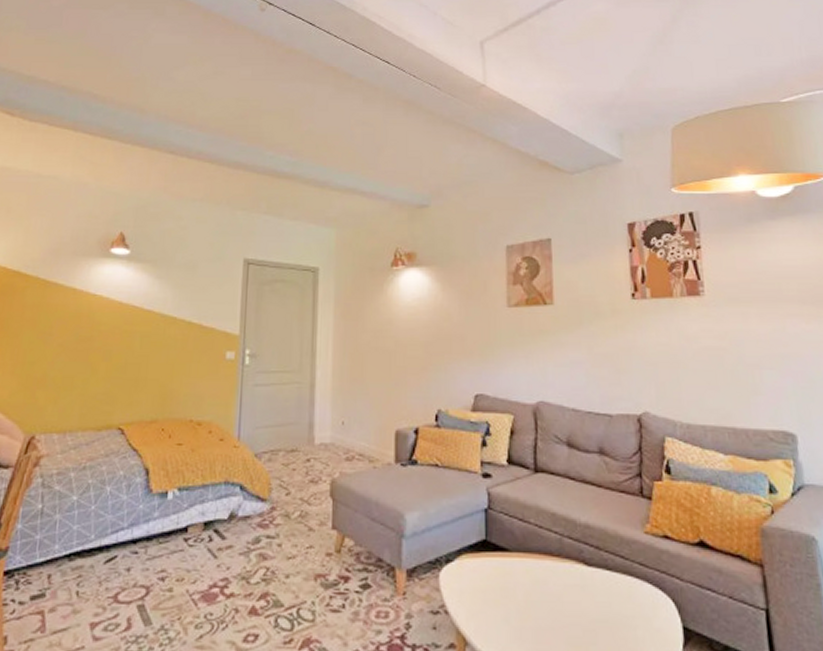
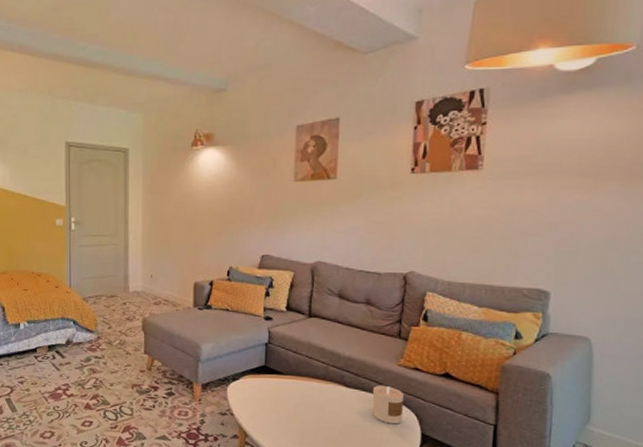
candle: none [618,562,658,616] -> present [372,386,403,424]

